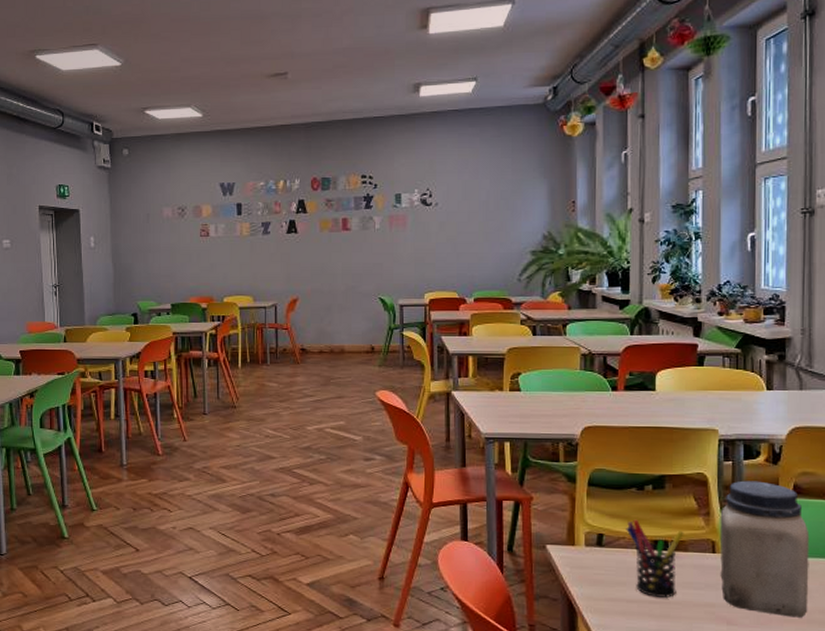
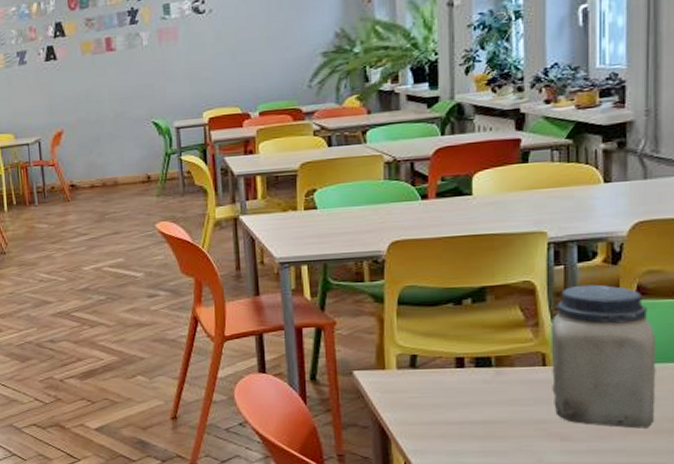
pen holder: present [626,519,684,598] -> none [442,336,510,417]

